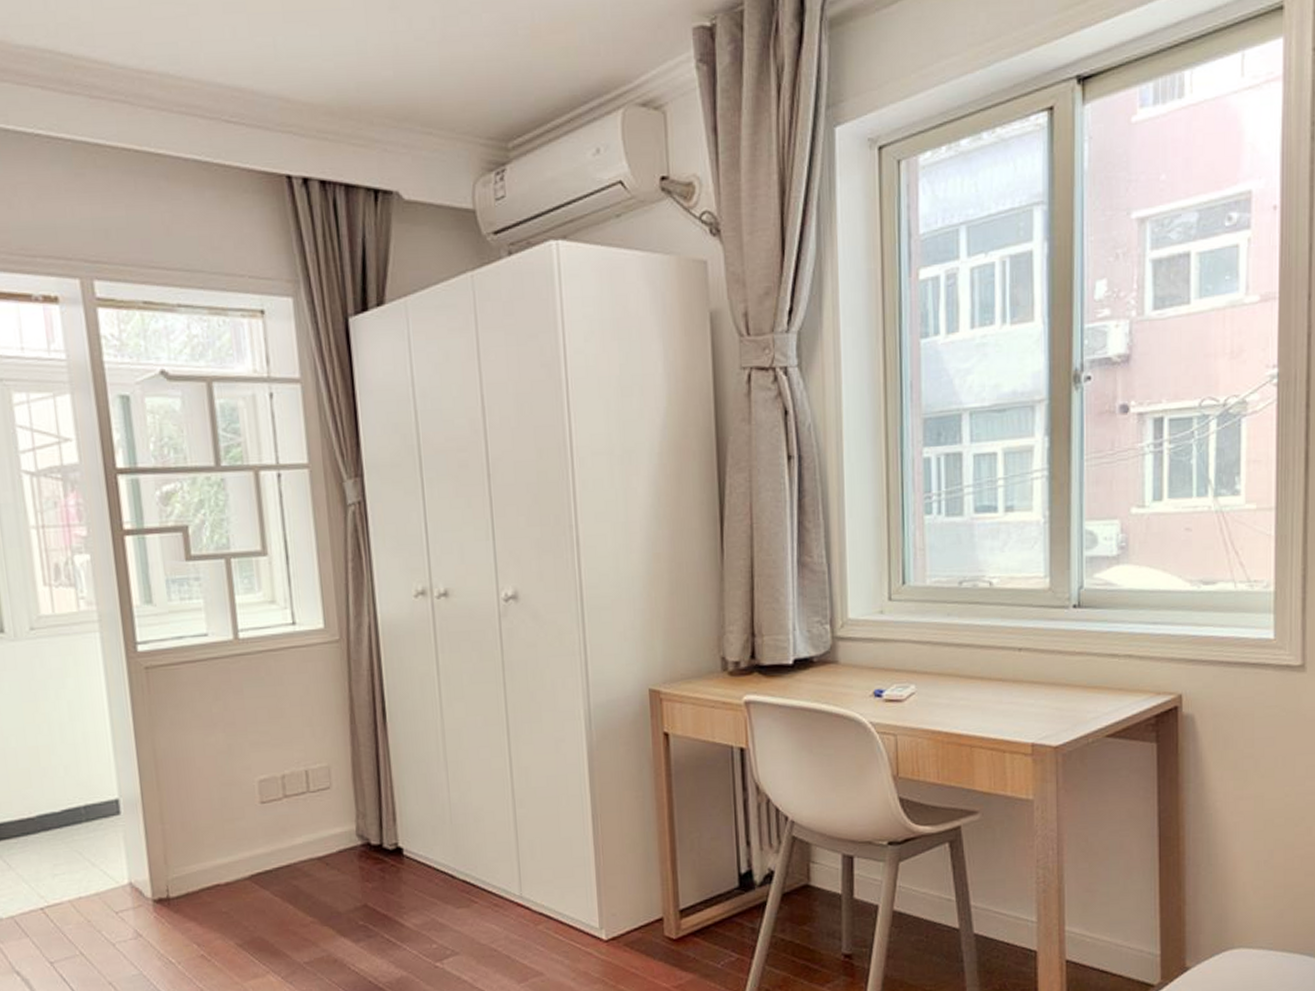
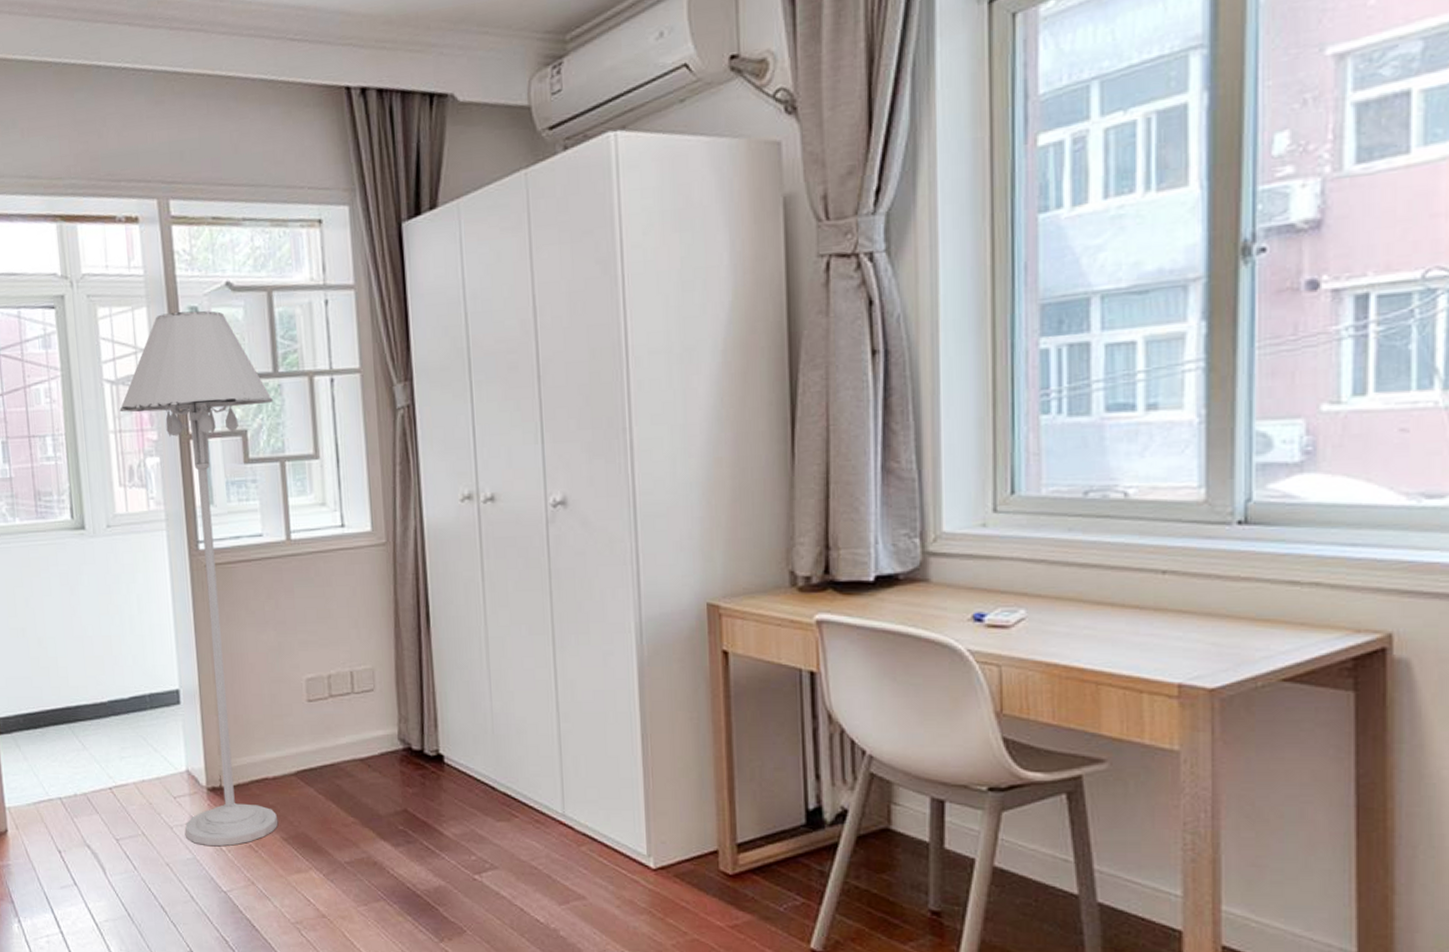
floor lamp: none [41,399,232,960] -> present [119,310,279,847]

